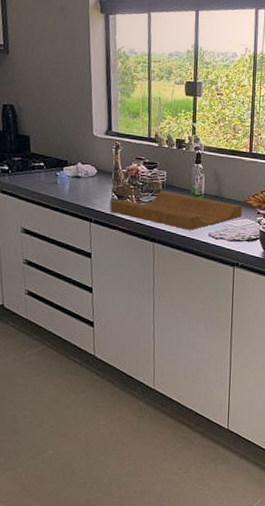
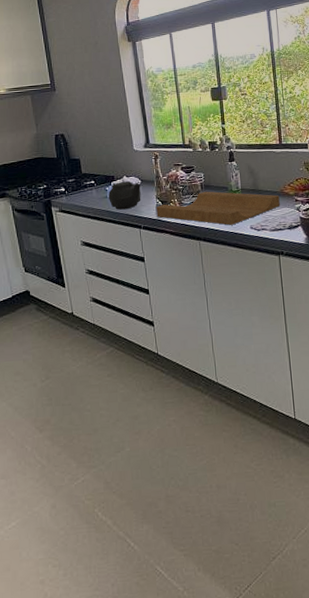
teapot: none [58,168,96,199] -> present [108,181,141,210]

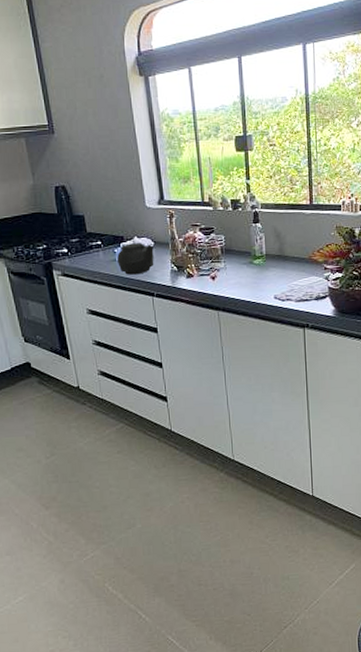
cutting board: present [156,191,280,225] -> none [171,256,308,295]

